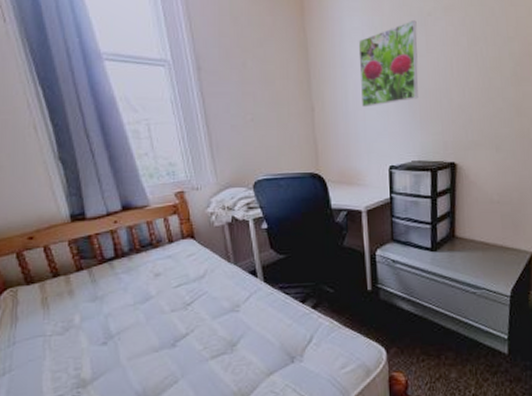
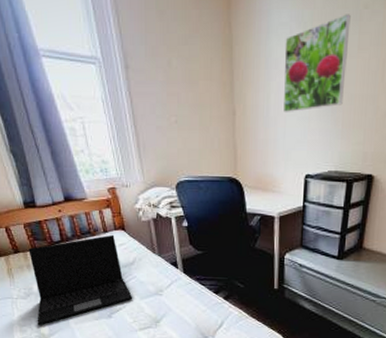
laptop: none [72,244,204,369] -> present [28,234,133,326]

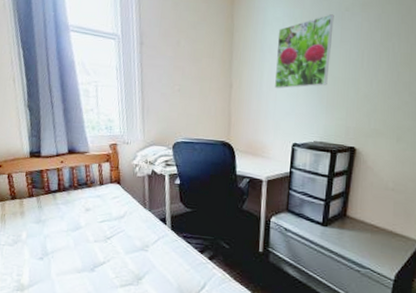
laptop: present [28,234,133,326] -> none [18,187,119,276]

